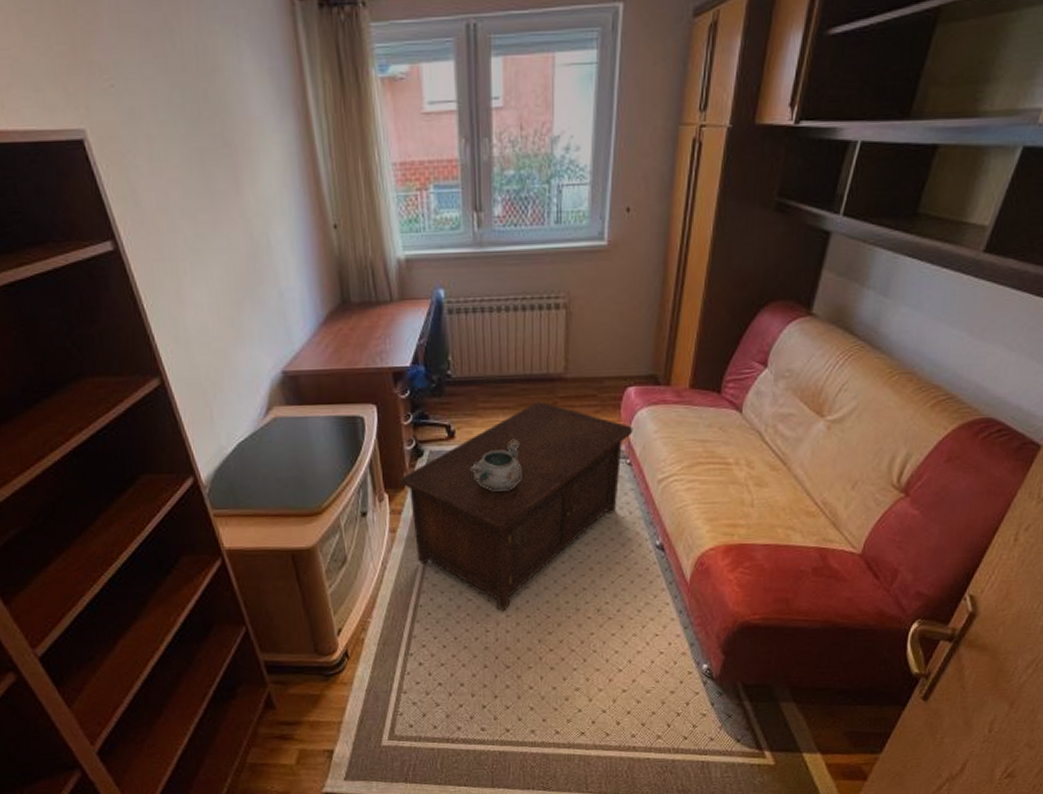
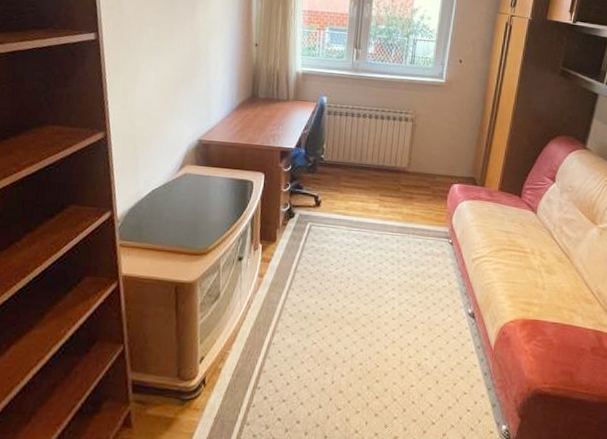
cabinet: present [400,401,633,611] -> none [273,186,456,356]
decorative bowl: present [471,440,522,491] -> none [329,213,369,253]

